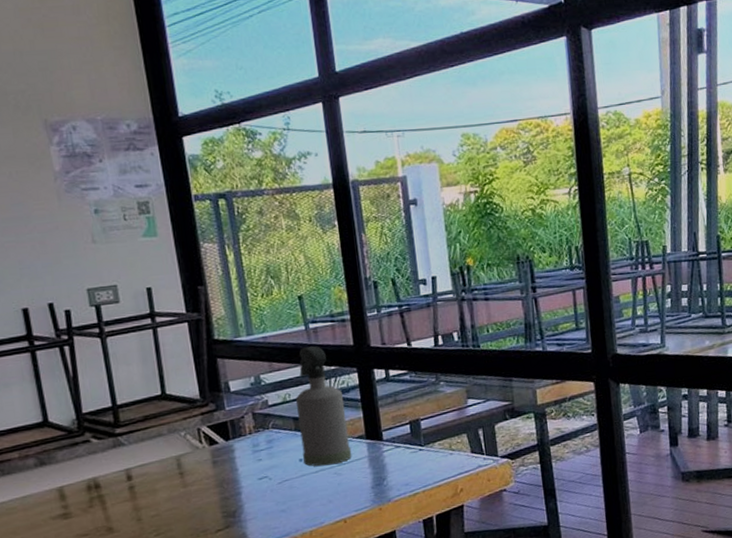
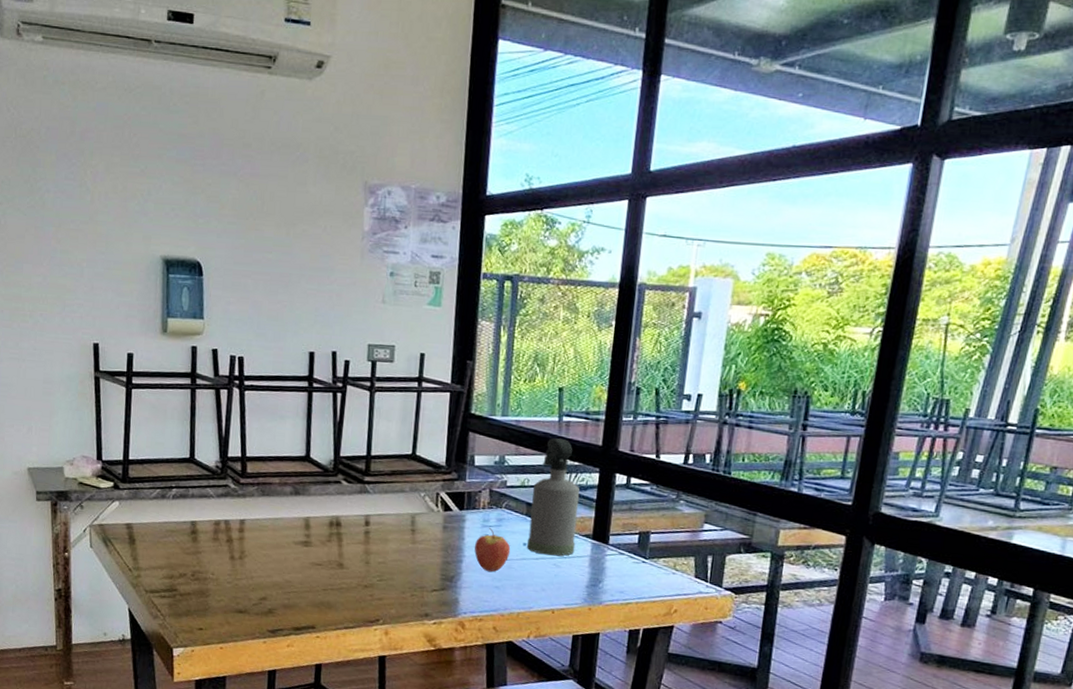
fruit: none [250,451,288,498] -> present [474,527,511,572]

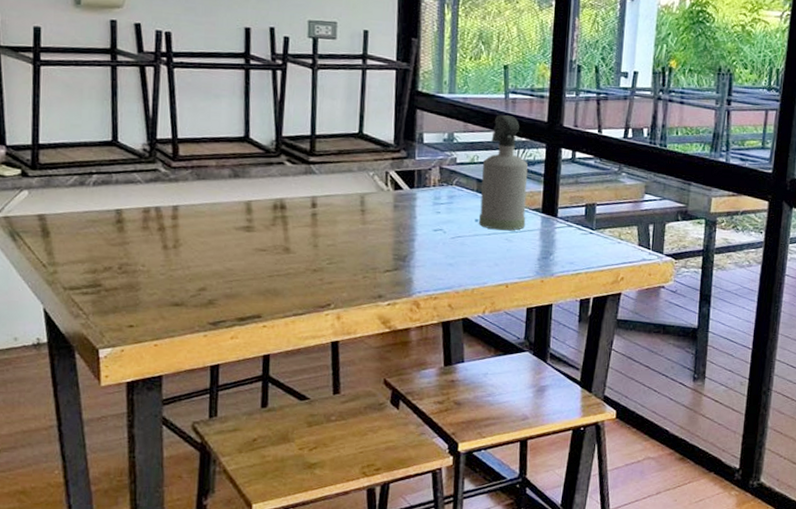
fruit: present [474,527,511,572] -> none [427,204,463,250]

